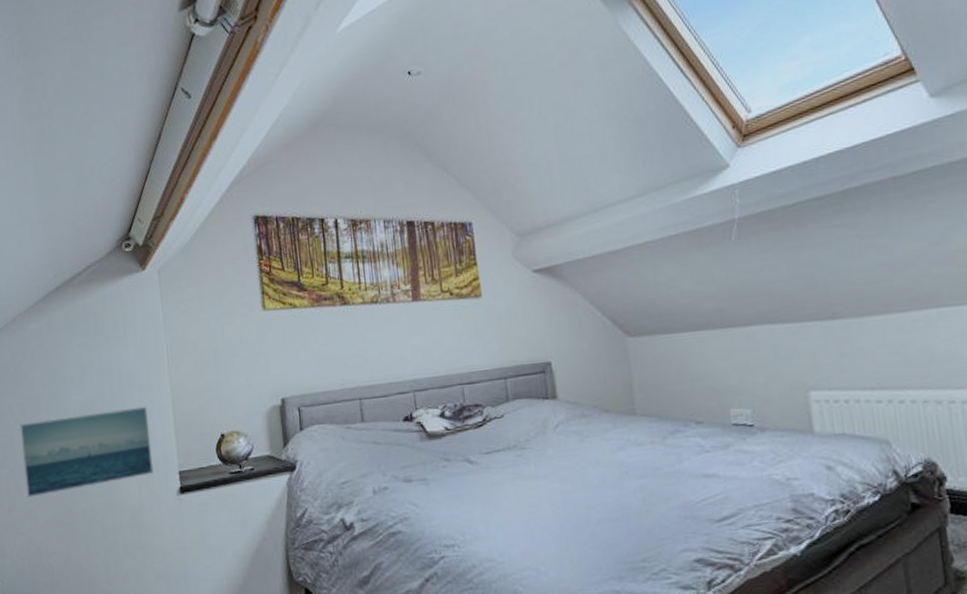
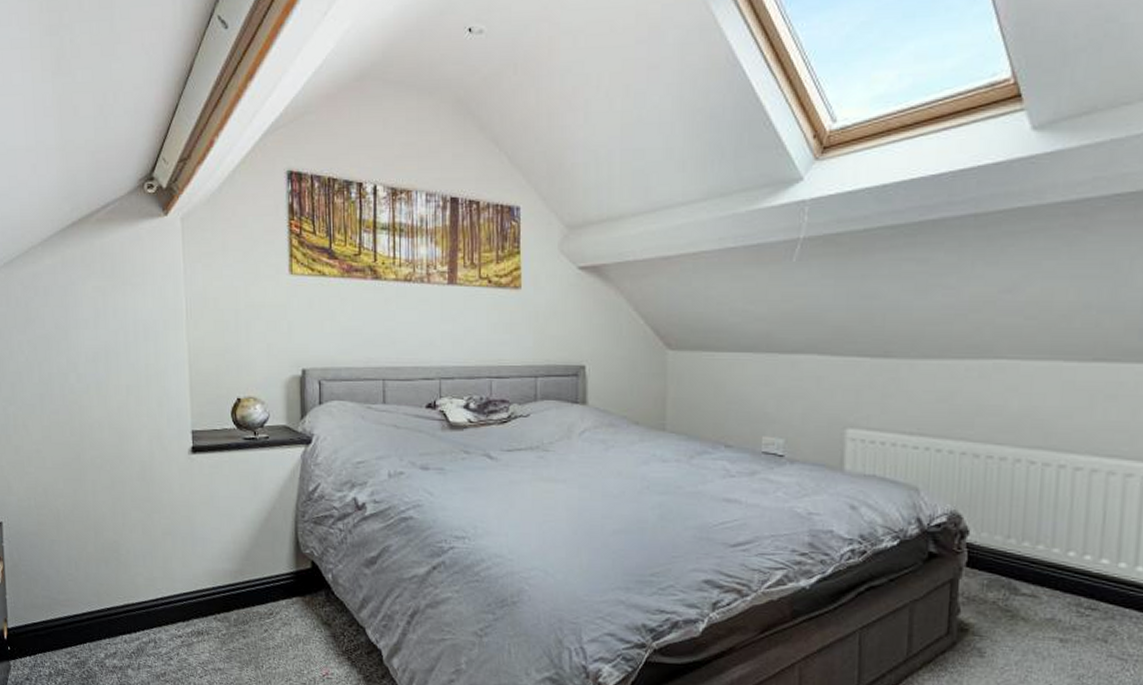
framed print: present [20,406,155,498] -> none [29,359,167,438]

